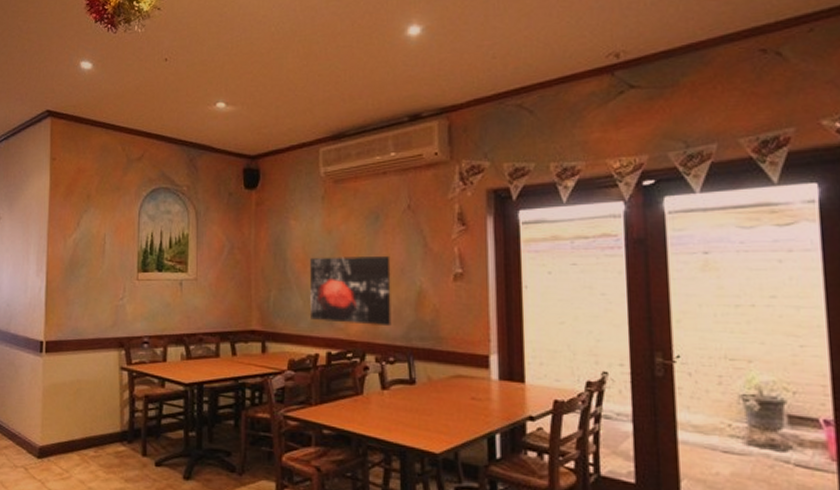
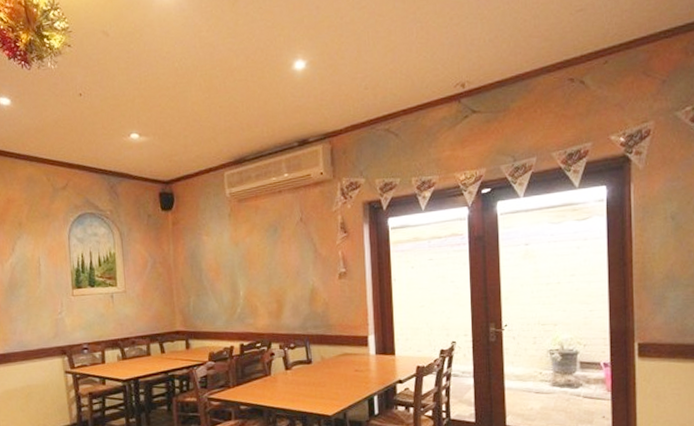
wall art: present [309,255,392,325] -> none [222,261,291,320]

